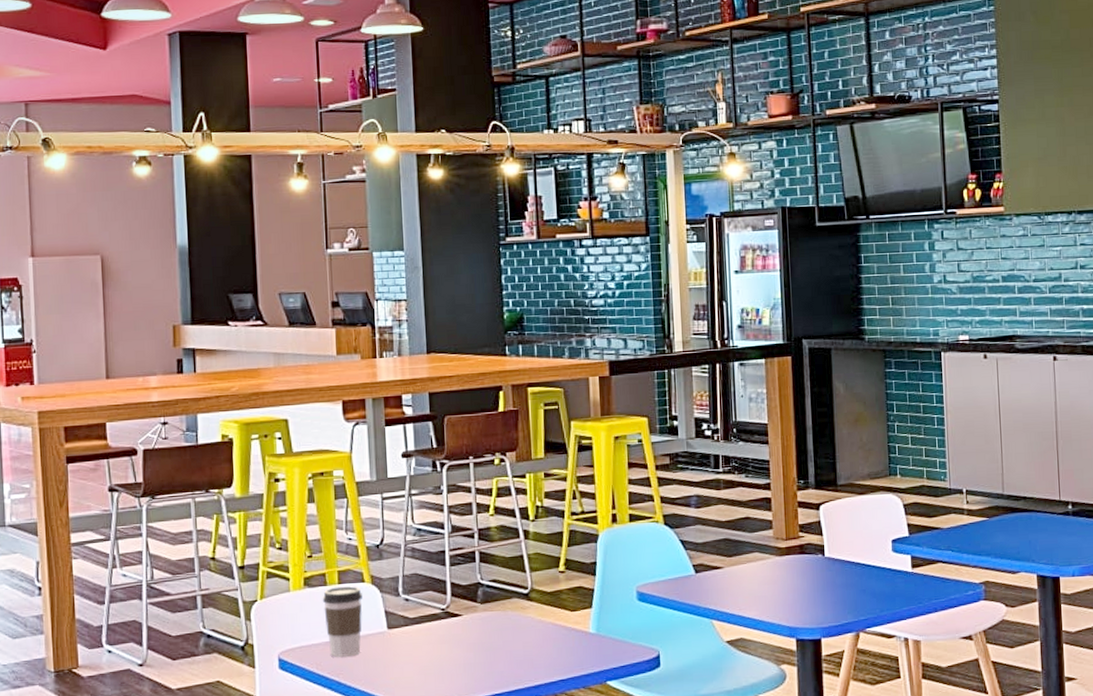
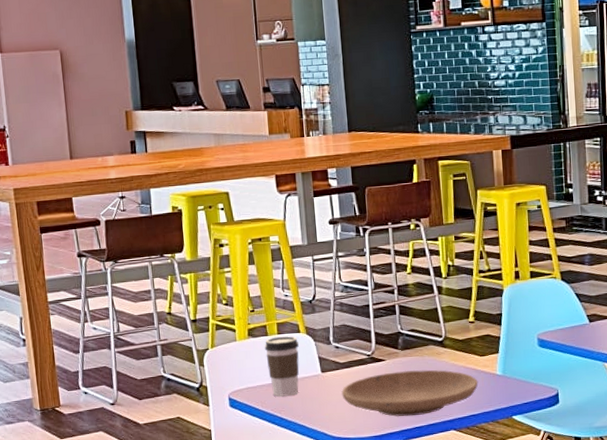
plate: none [410,626,569,682] -> present [341,369,479,417]

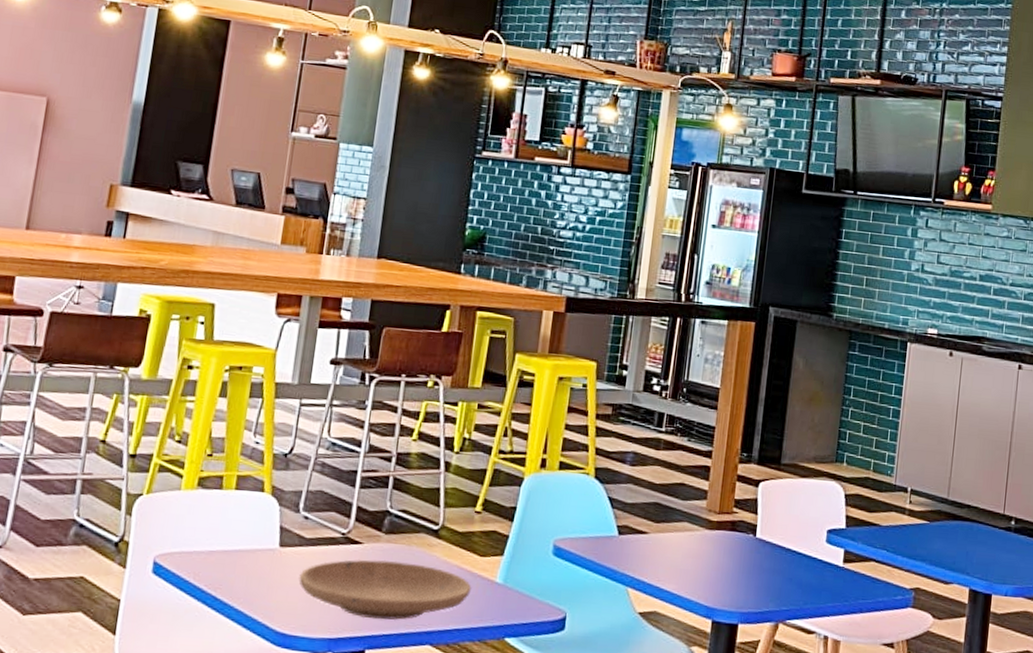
coffee cup: present [264,336,299,397] -> none [211,492,259,571]

